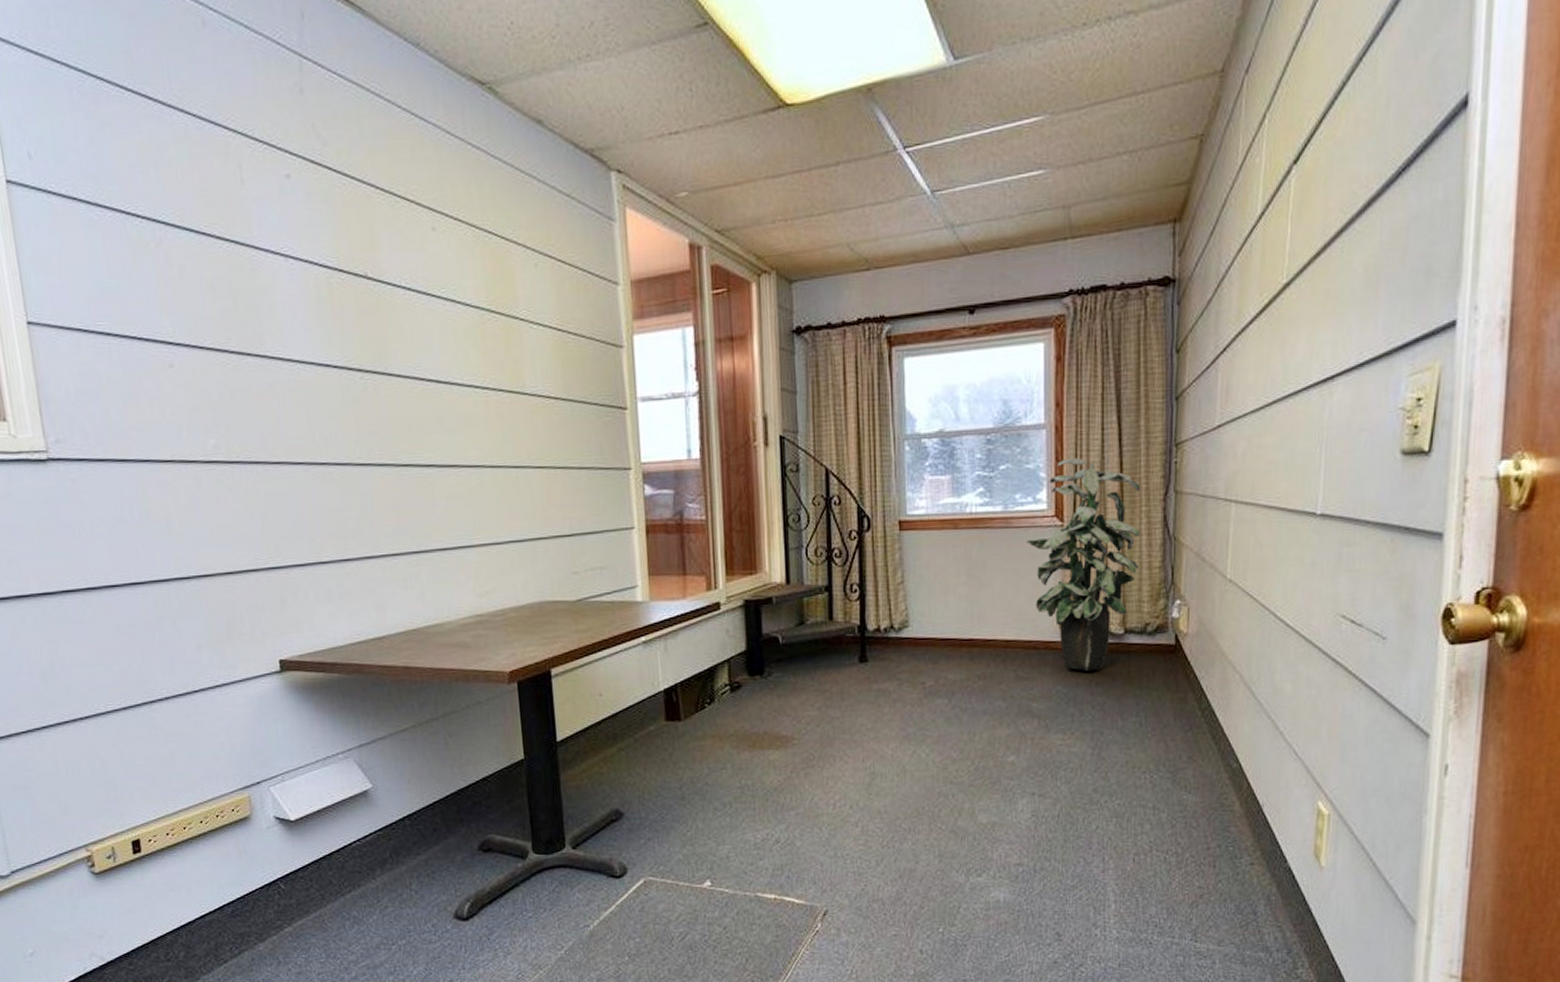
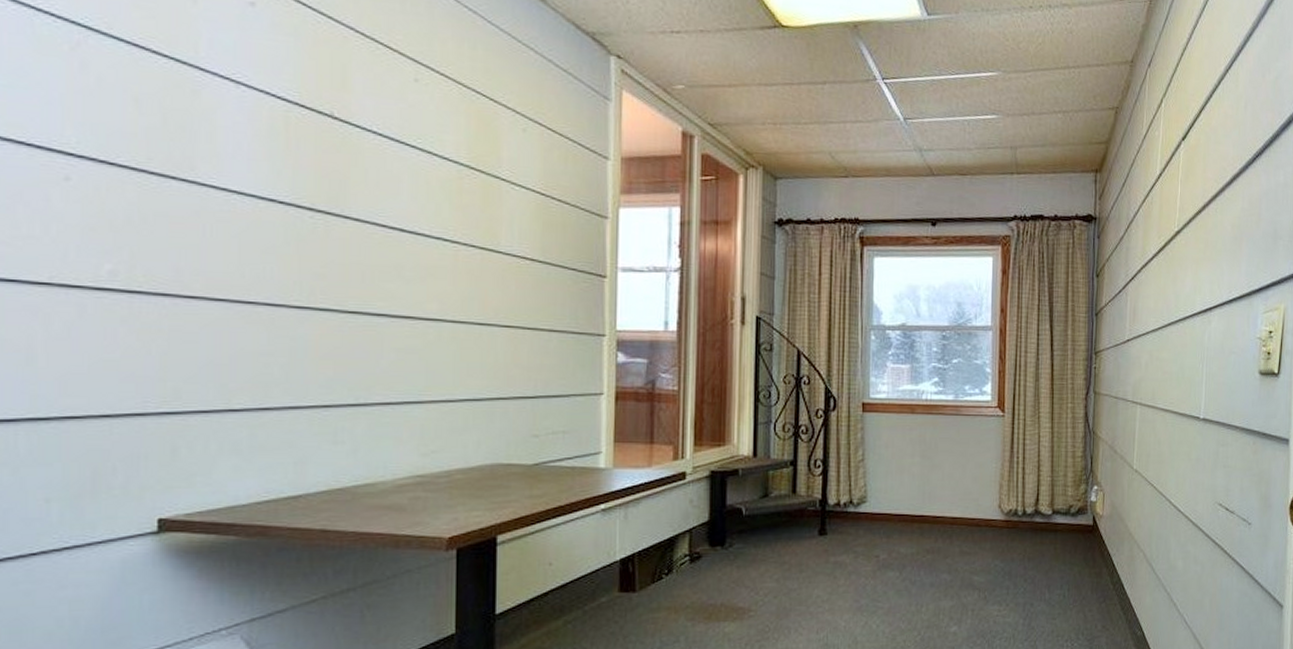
indoor plant: present [1026,457,1141,671] -> none [973,357,1067,547]

